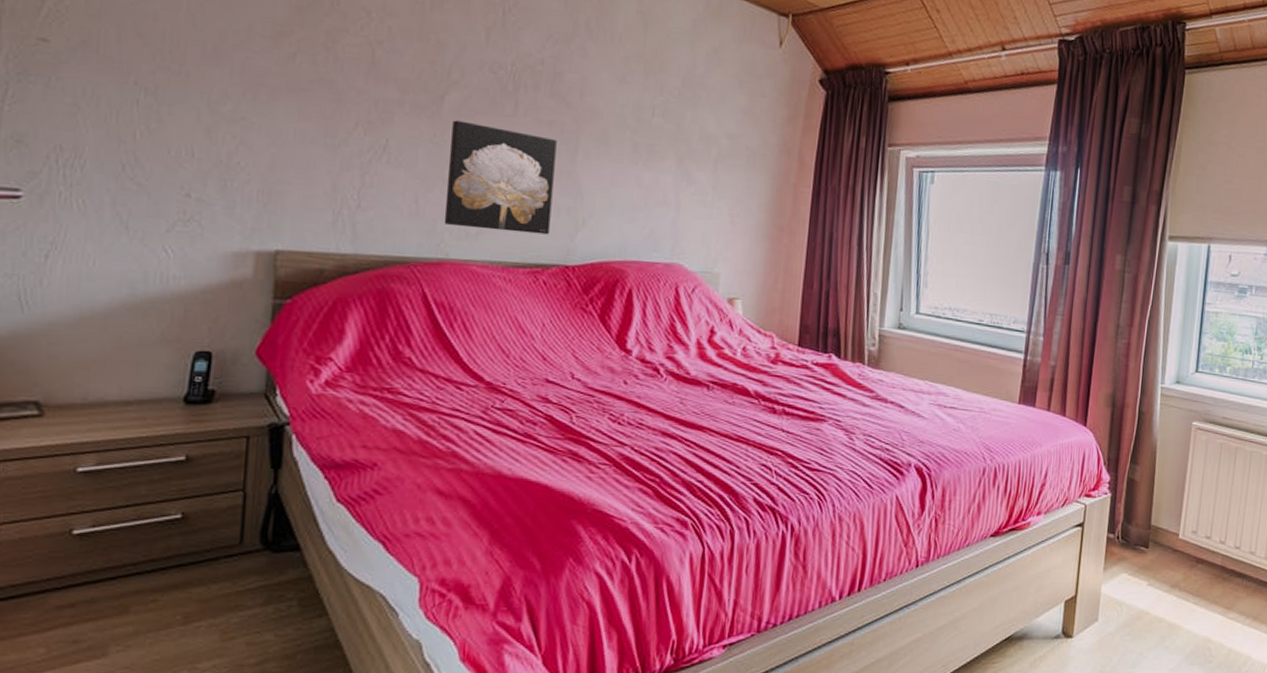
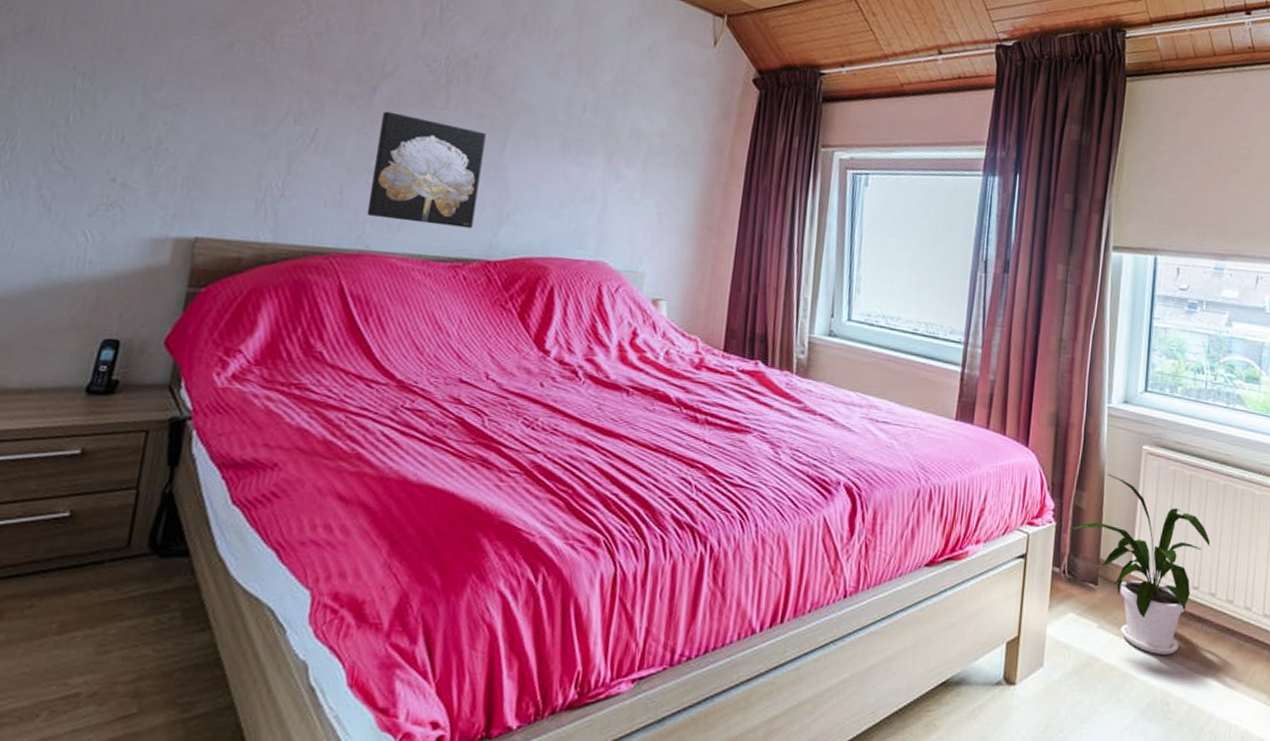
house plant: none [1124,448,1252,607] -> present [1070,473,1211,655]

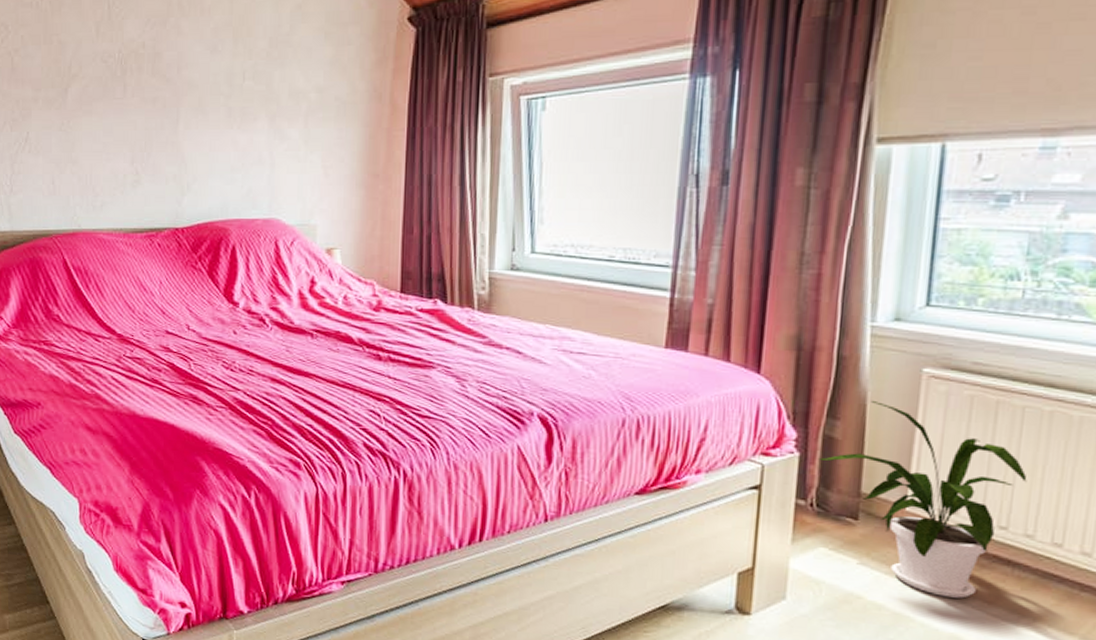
wall art: present [366,111,486,229] -> none [75,108,161,201]

